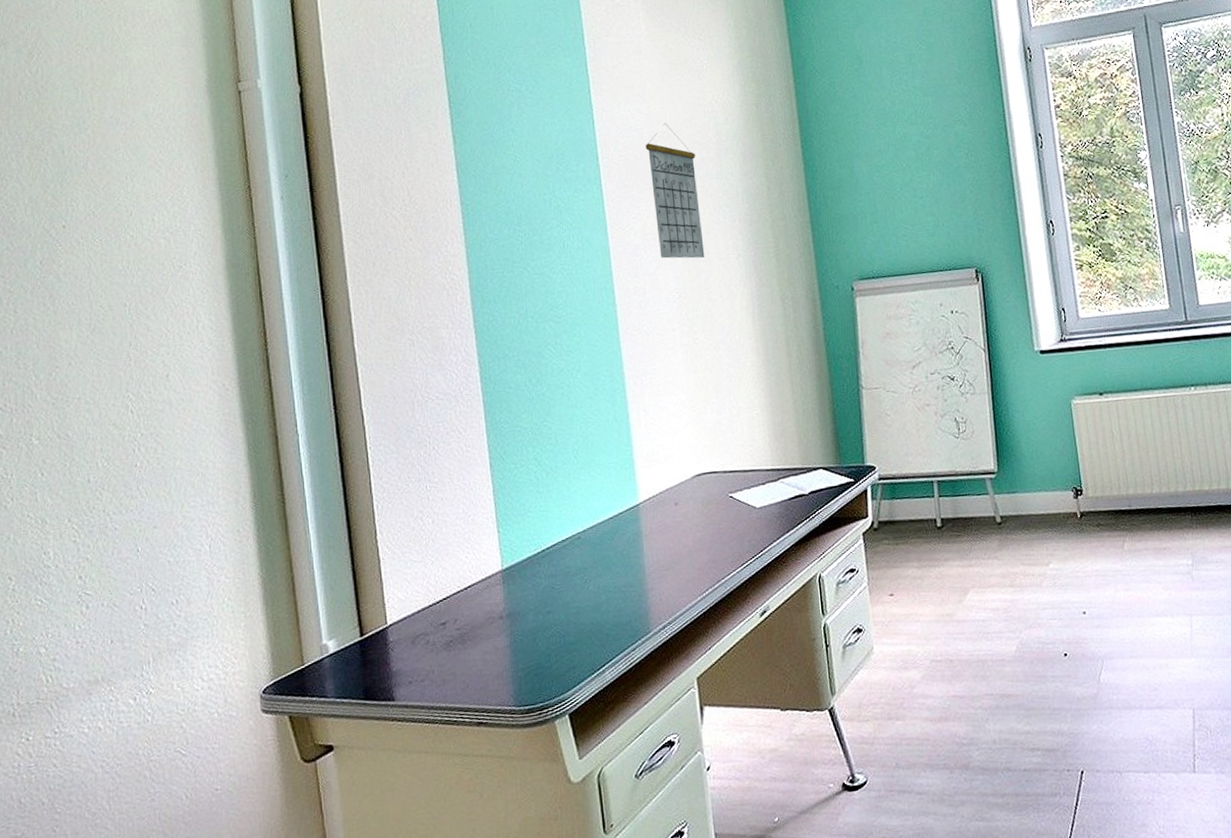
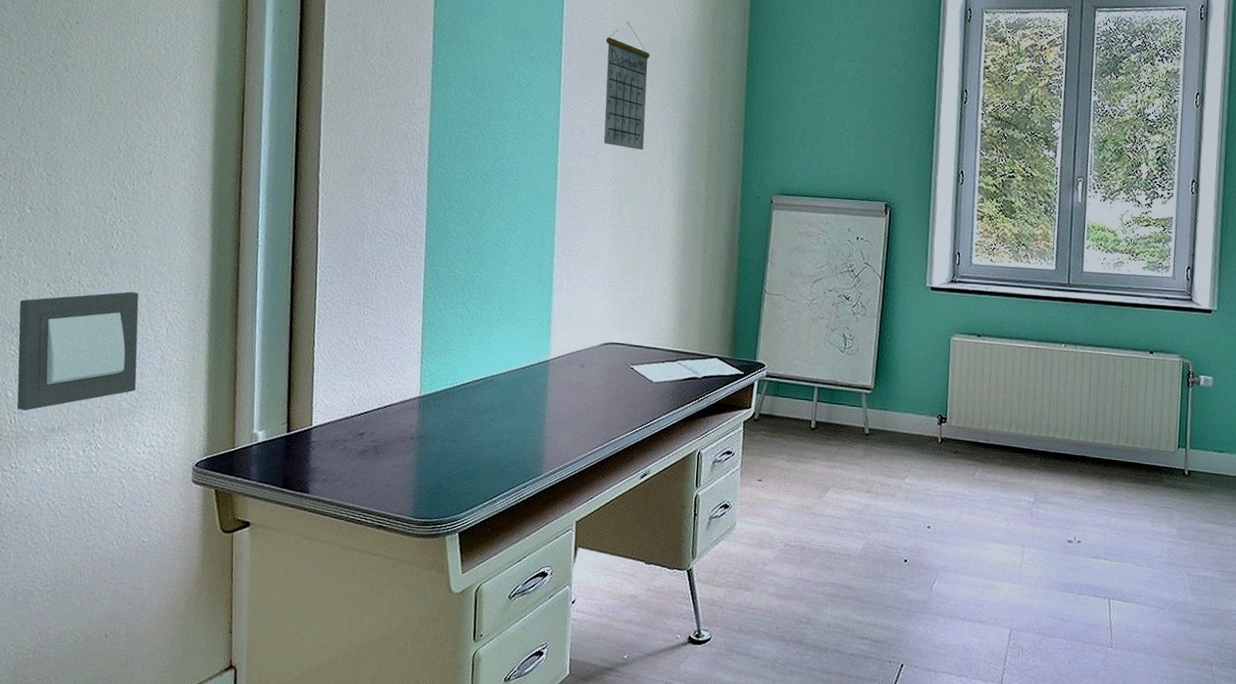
light switch: none [40,511,183,667] -> present [17,291,139,411]

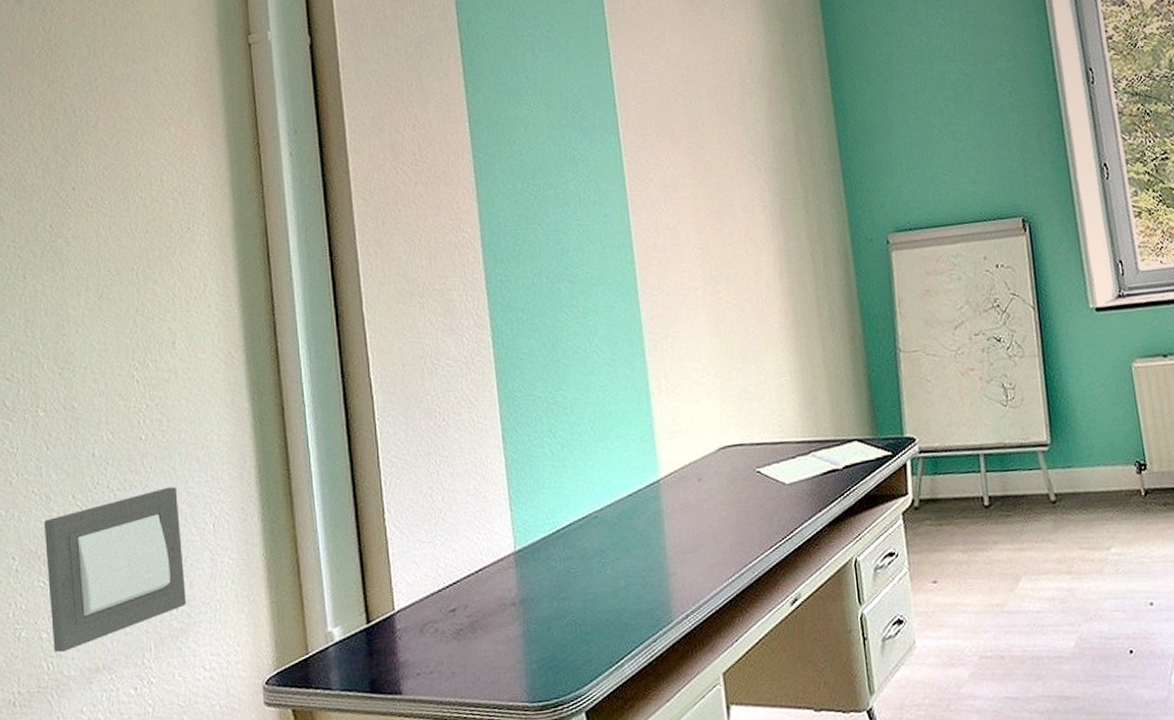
calendar: present [603,21,650,150] -> none [665,66,729,212]

